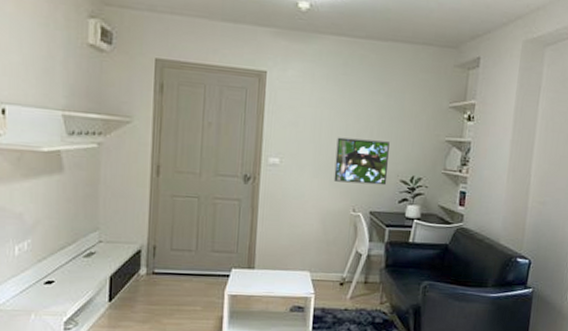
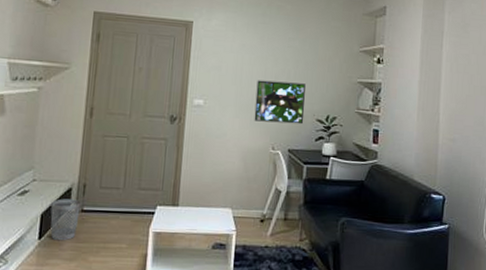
wastebasket: none [120,260,151,303] -> present [50,198,81,241]

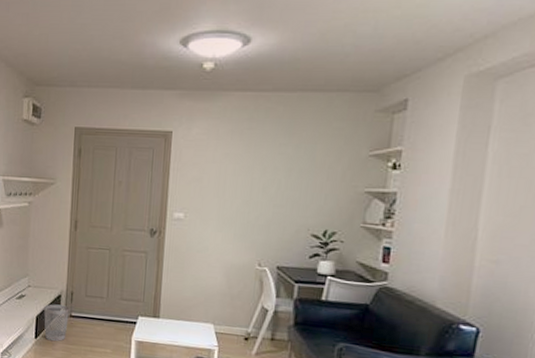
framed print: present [254,80,306,125] -> none [238,191,299,240]

